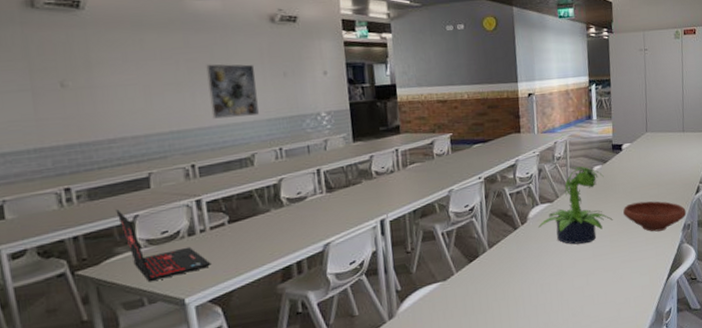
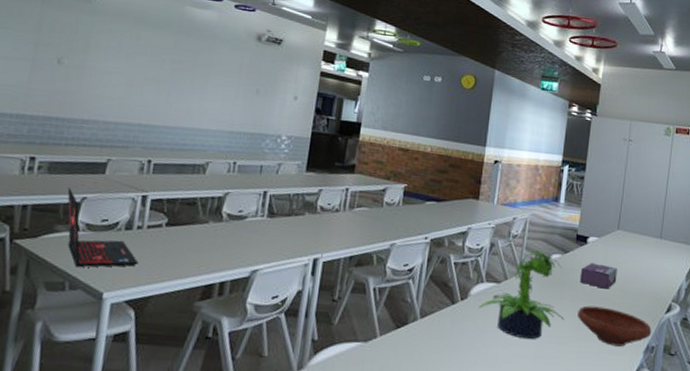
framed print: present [206,64,259,119] -> none [180,68,232,125]
tissue box: none [620,165,652,186] -> present [579,263,617,289]

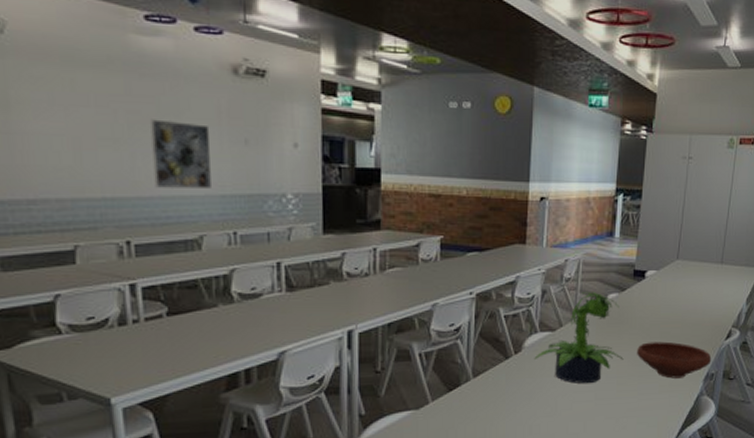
laptop: present [67,188,139,268] -> none [33,285,144,375]
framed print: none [180,68,232,125] -> present [151,119,212,190]
tissue box: present [579,263,617,289] -> none [638,298,677,323]

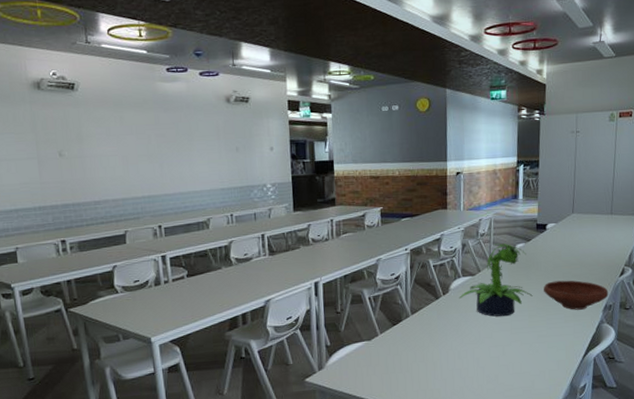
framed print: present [151,119,212,190] -> none [172,139,214,187]

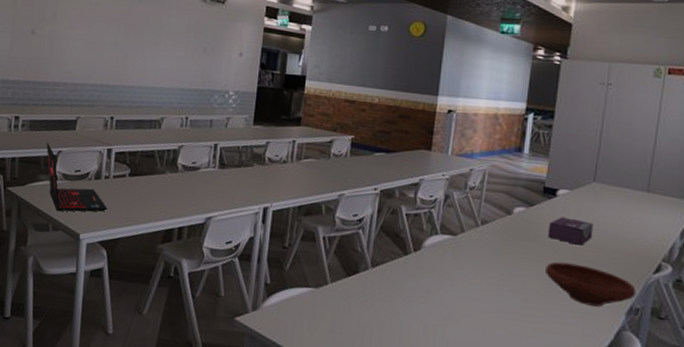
laptop: none [99,260,173,322] -> present [46,142,108,212]
potted plant: present [459,243,533,317] -> none [433,202,530,294]
tissue box: none [542,245,575,266] -> present [547,217,593,245]

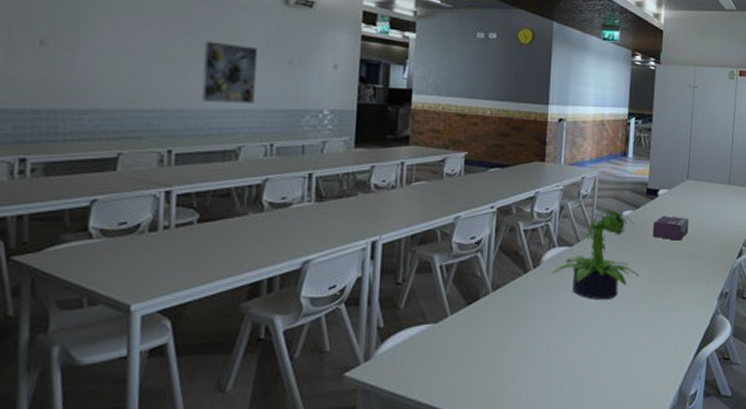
laptop: present [46,142,108,212] -> none [72,190,169,280]
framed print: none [136,31,181,83] -> present [201,40,258,104]
potted plant: none [433,202,530,294] -> present [552,209,639,300]
bowl: present [545,261,636,307] -> none [652,259,725,296]

